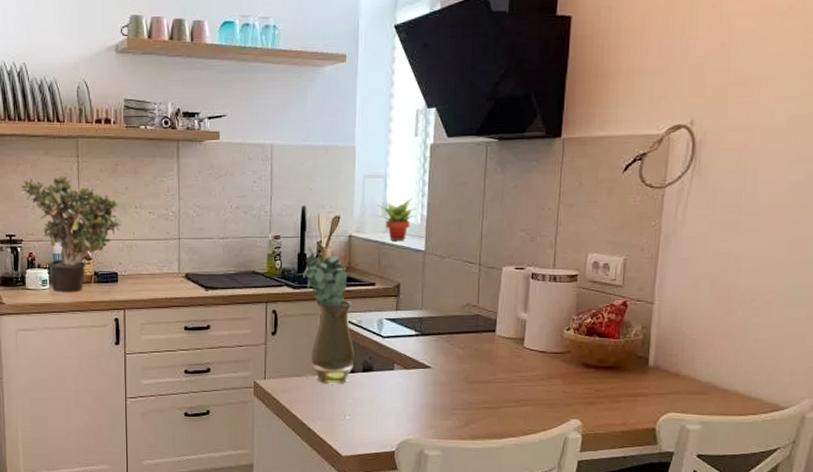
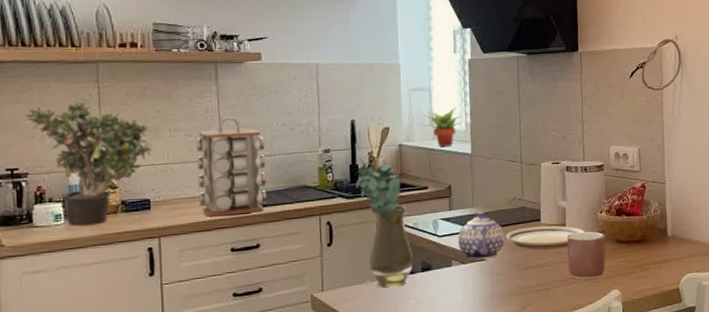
spice rack: none [158,197,219,296] -> present [196,117,267,218]
teapot: none [403,315,453,367] -> present [458,211,505,260]
plate: none [454,337,546,365] -> present [505,225,585,250]
mug: none [521,349,570,405] -> present [566,231,606,280]

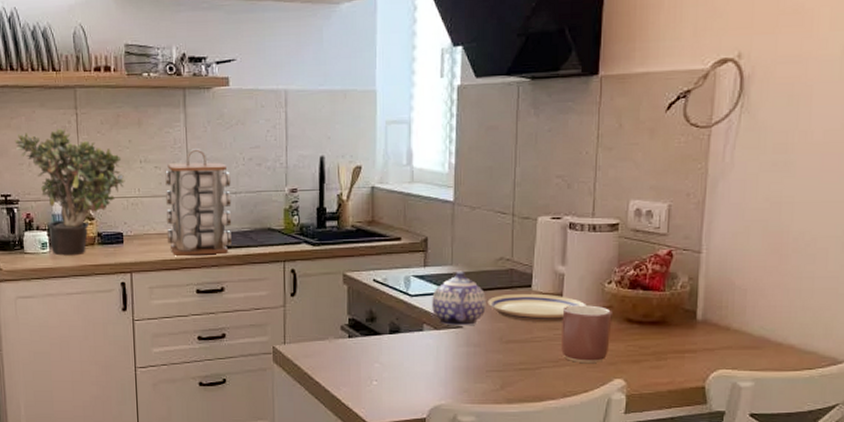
vase: present [356,158,413,288] -> none [323,200,381,348]
succulent plant: present [424,107,464,147] -> none [401,144,447,191]

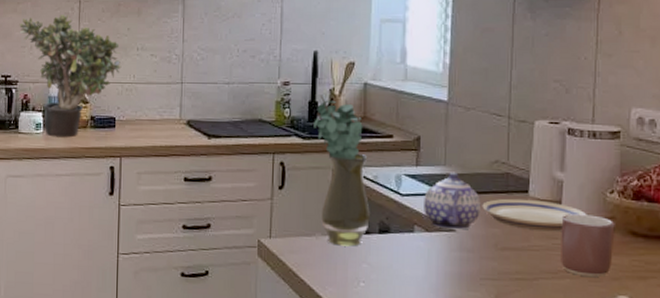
spice rack: present [165,149,232,257] -> none [158,39,224,145]
vase: none [323,200,381,348] -> present [313,94,370,247]

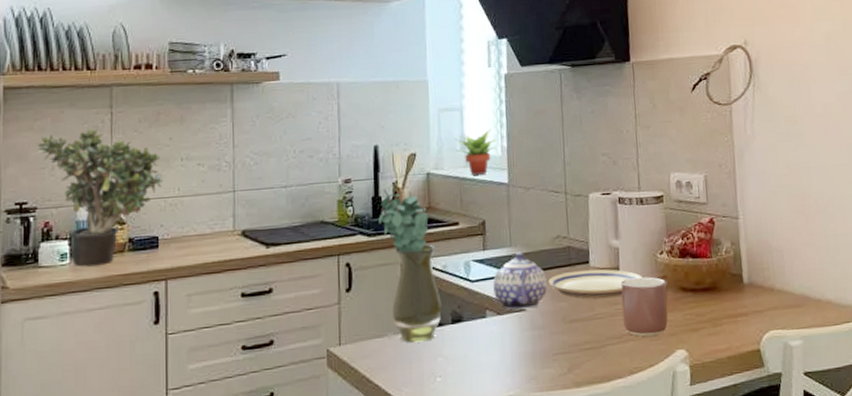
succulent plant: none [395,44,442,90] -> present [454,129,499,175]

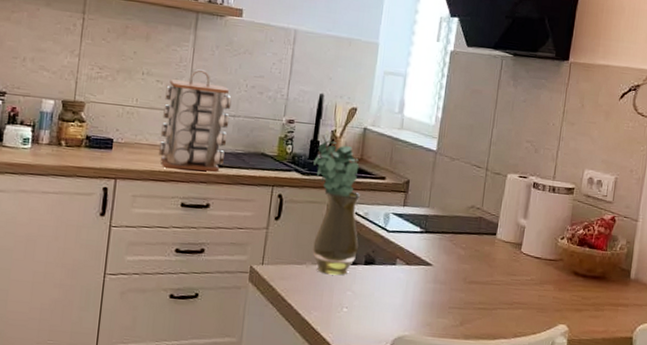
potted plant: present [37,128,164,267] -> none [12,28,124,156]
spice rack: none [208,143,282,258] -> present [158,69,232,173]
succulent plant: present [454,129,499,175] -> none [394,99,435,139]
teapot: present [493,251,547,310] -> none [406,213,456,265]
plate: present [548,269,643,299] -> none [456,239,542,269]
mug: present [620,276,669,337] -> none [515,255,562,309]

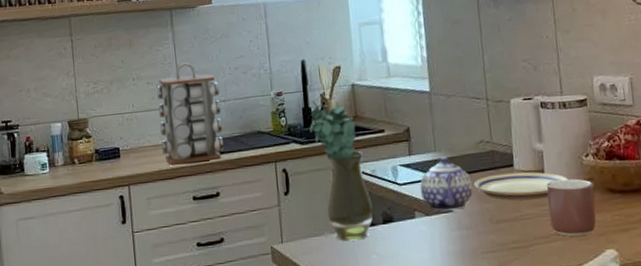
teapot: none [406,213,456,265] -> present [420,156,473,211]
plate: none [456,239,542,269] -> present [473,172,568,201]
mug: none [515,255,562,309] -> present [546,178,597,237]

